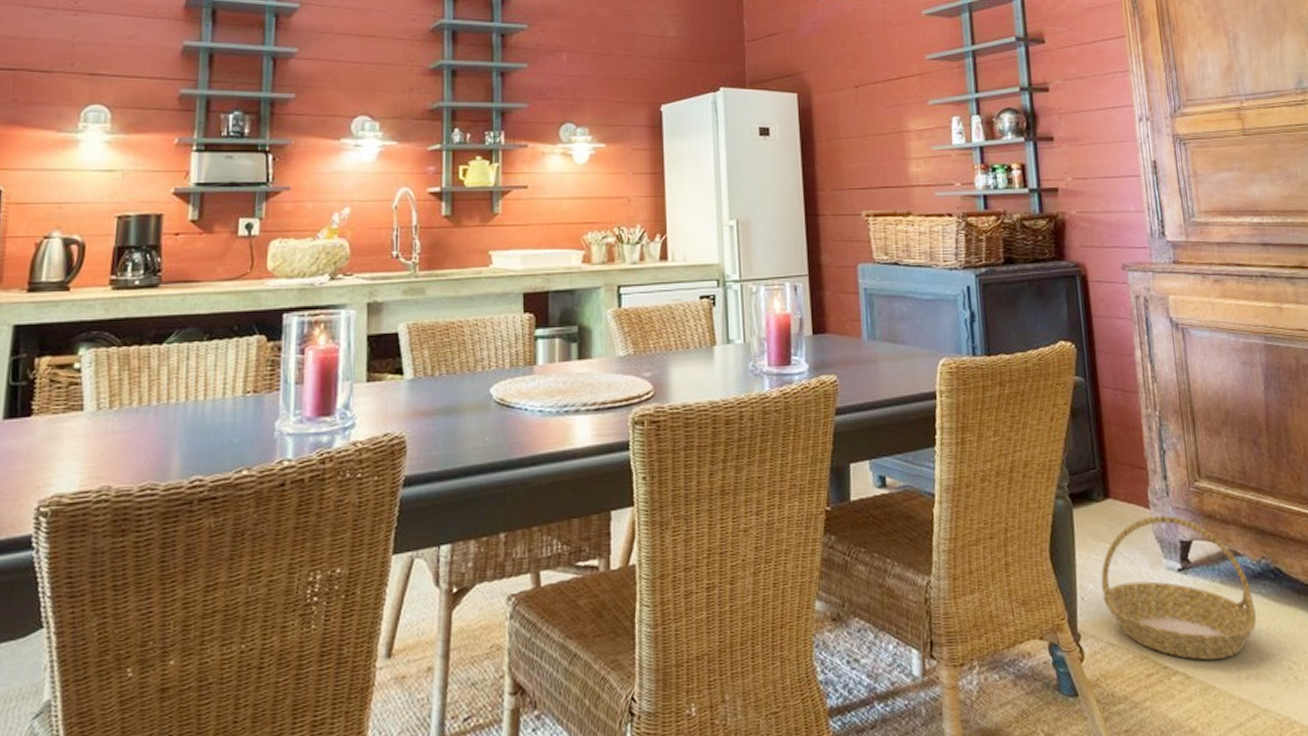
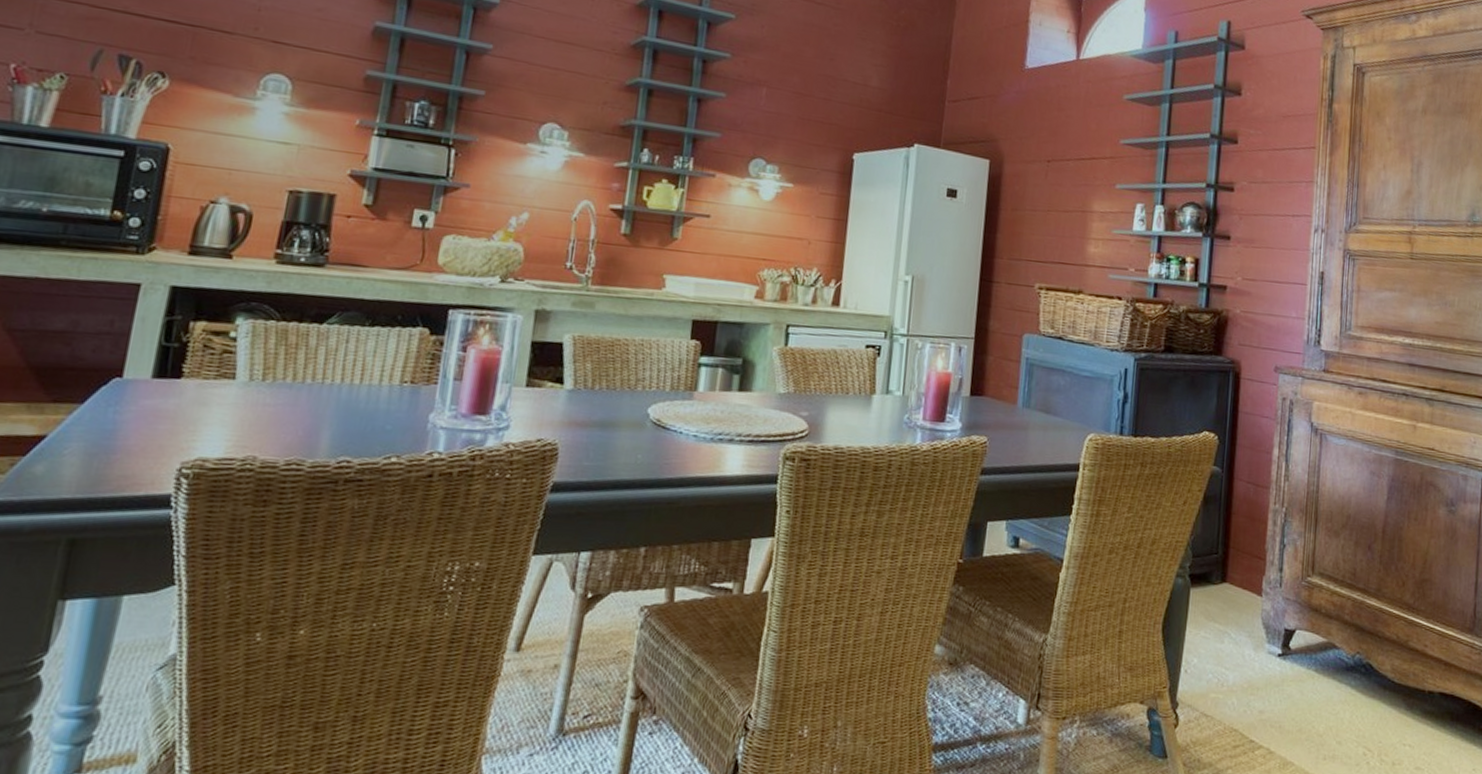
basket: present [1101,516,1257,660] -> none [1205,603,1343,739]

